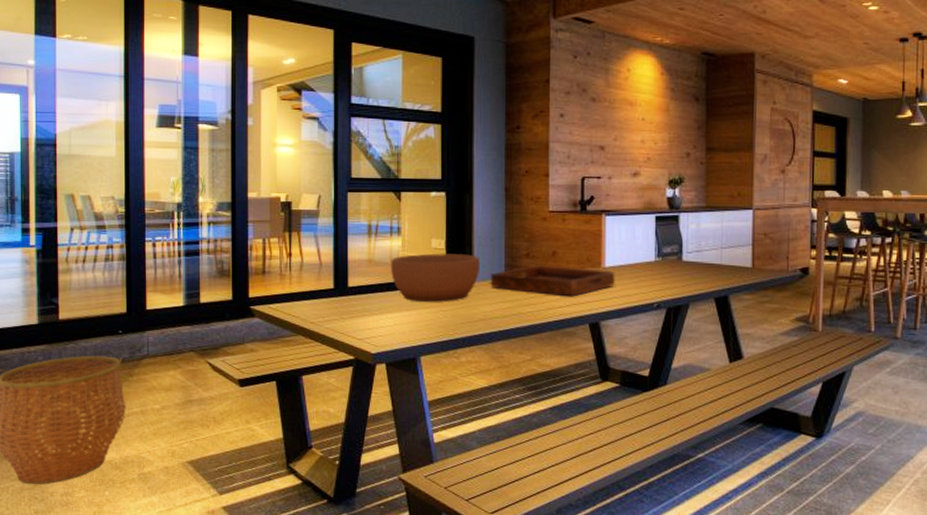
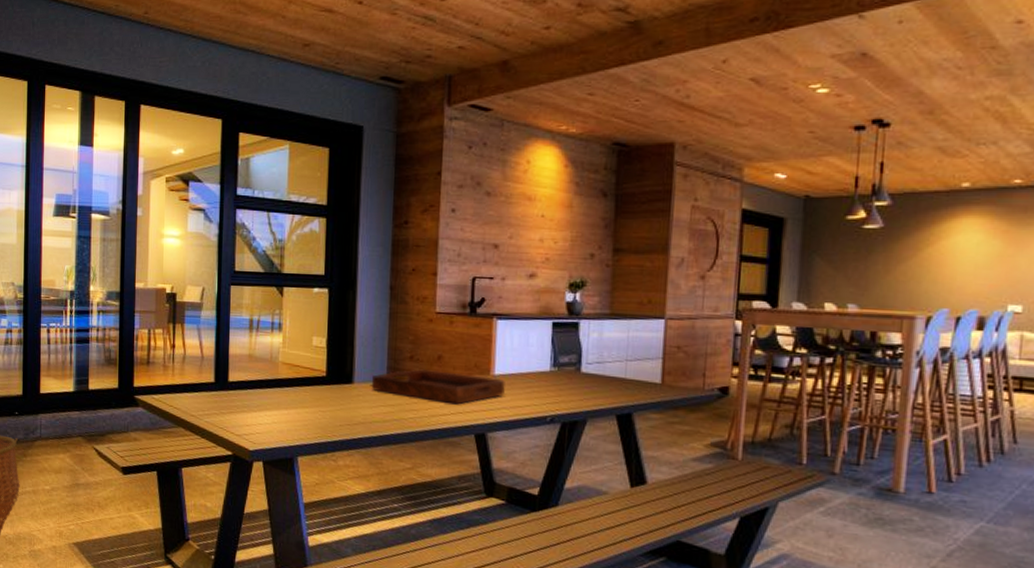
bowl: present [390,253,481,302] -> none [270,351,362,402]

